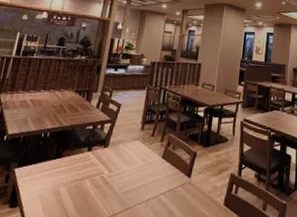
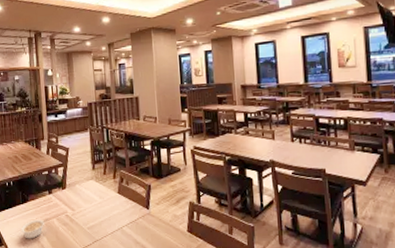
legume: none [44,178,80,201] -> present [21,219,48,239]

